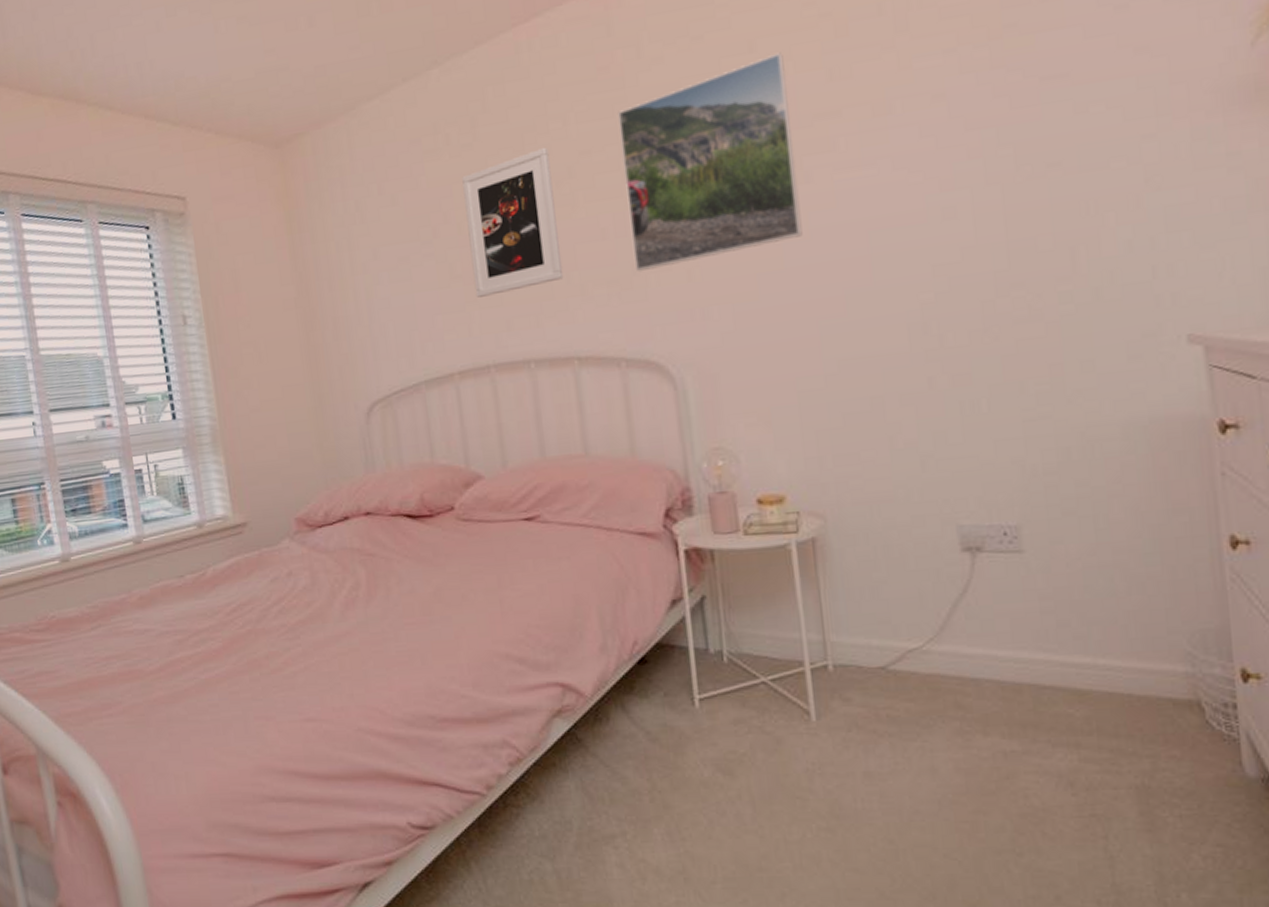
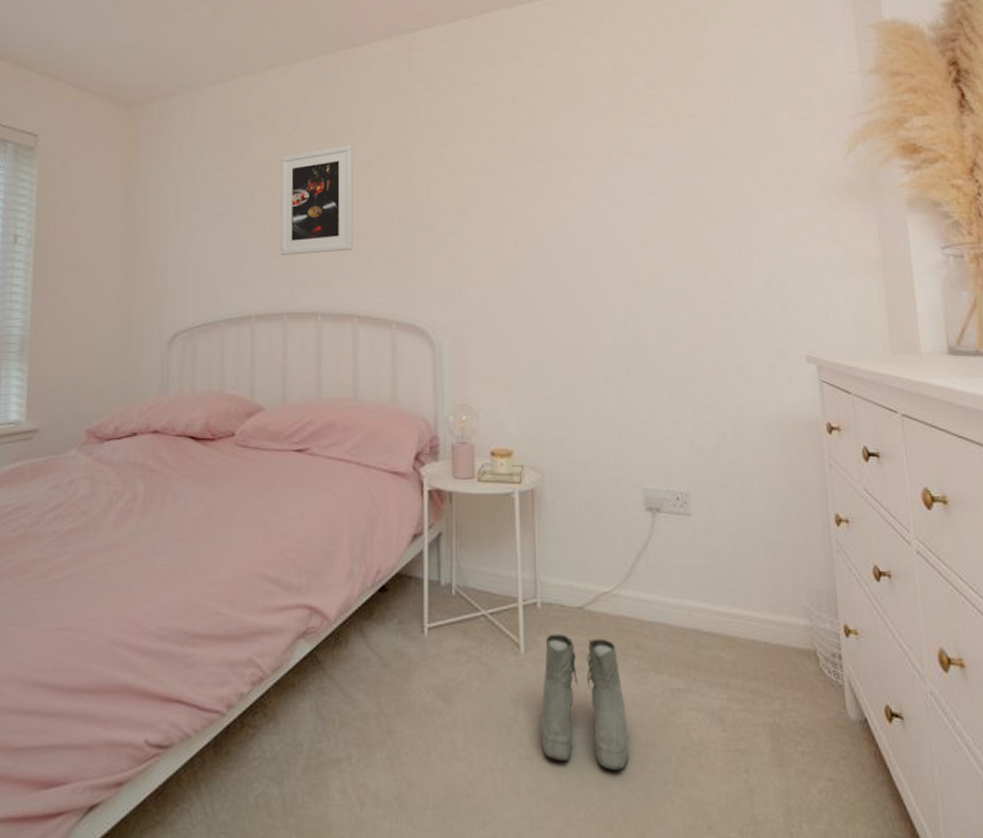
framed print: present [618,52,803,272] -> none [409,106,541,253]
boots: none [840,697,953,841] -> present [540,634,629,771]

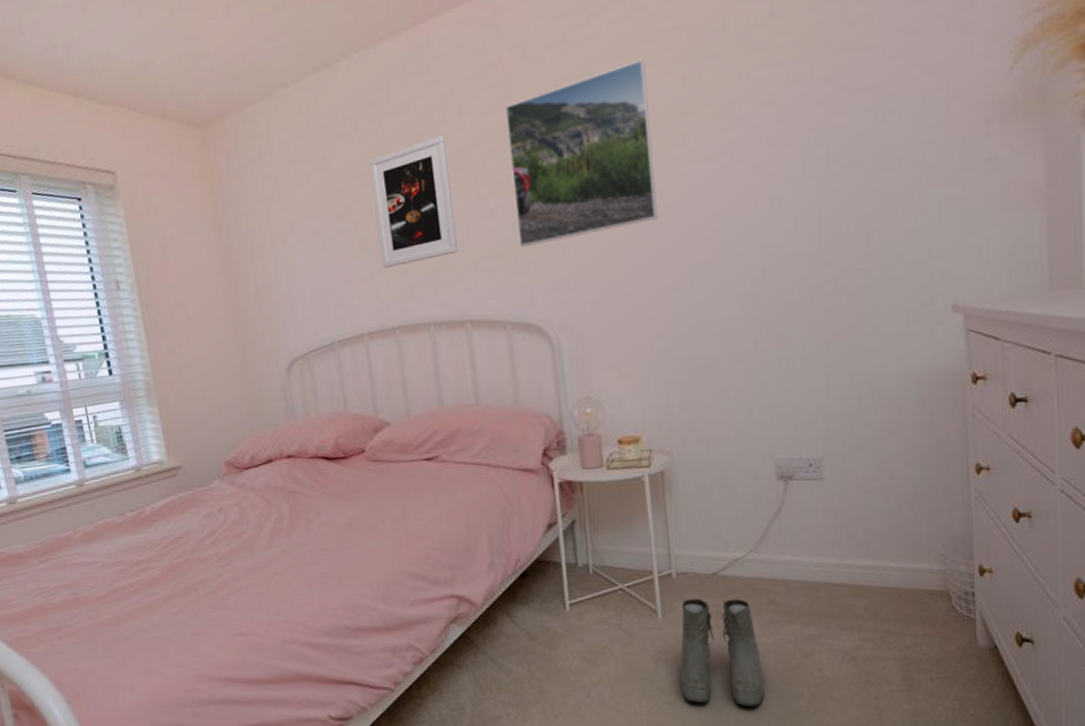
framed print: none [409,106,541,253] -> present [505,59,658,248]

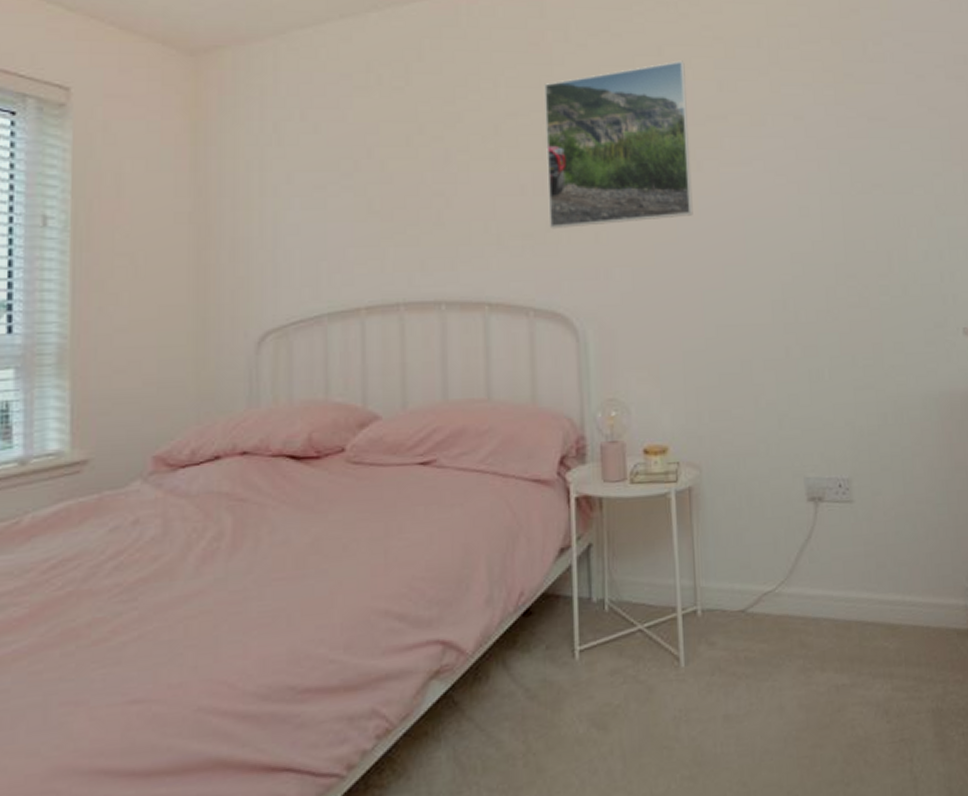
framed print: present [369,135,459,268] -> none [391,103,482,235]
boots: present [679,598,765,707] -> none [703,641,796,779]

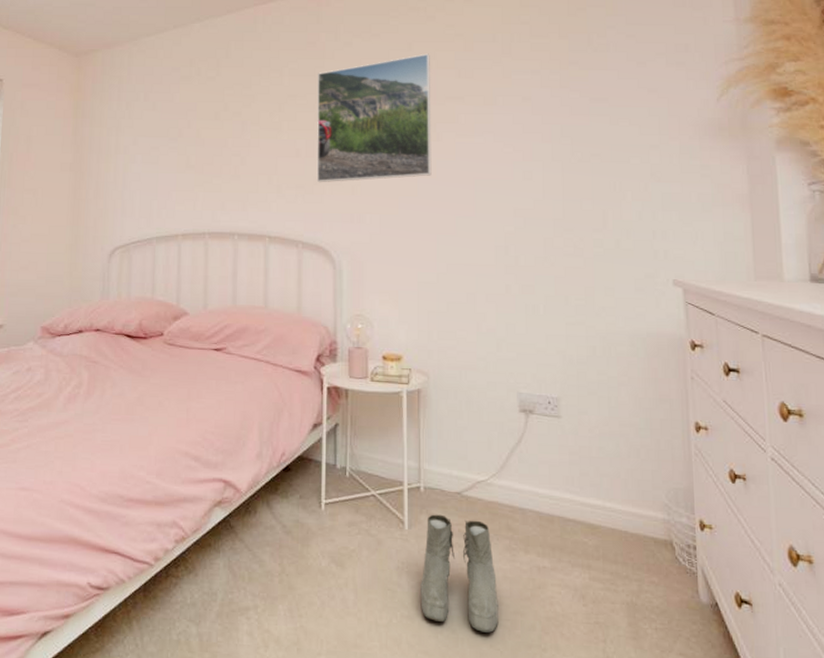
boots: none [703,641,796,779] -> present [420,514,499,634]

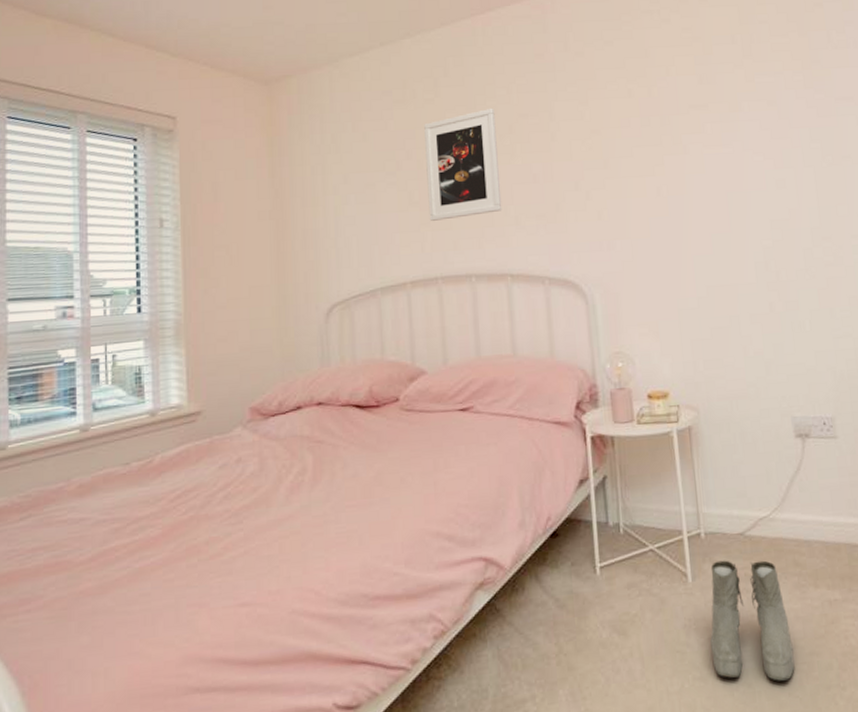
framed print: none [202,88,267,183] -> present [424,108,502,221]
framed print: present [316,53,432,183] -> none [549,60,682,210]

